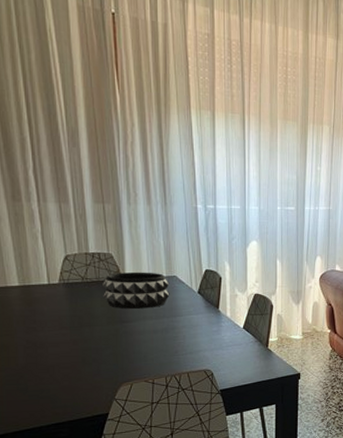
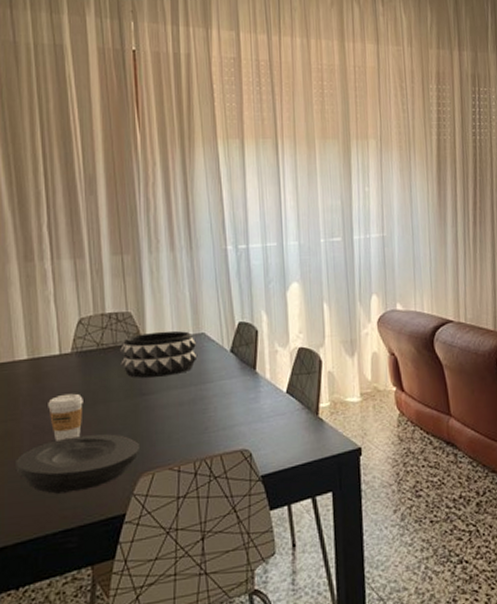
plate: none [12,351,121,396] -> present [16,434,141,494]
coffee cup: none [39,317,71,355] -> present [48,393,83,441]

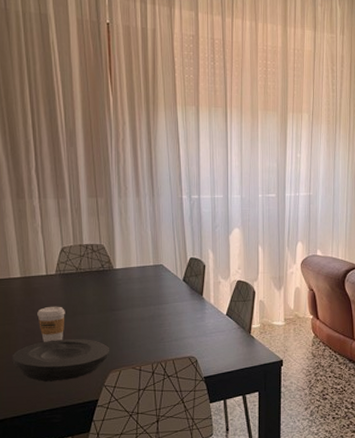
decorative bowl: present [120,330,198,378] -> none [95,261,157,297]

